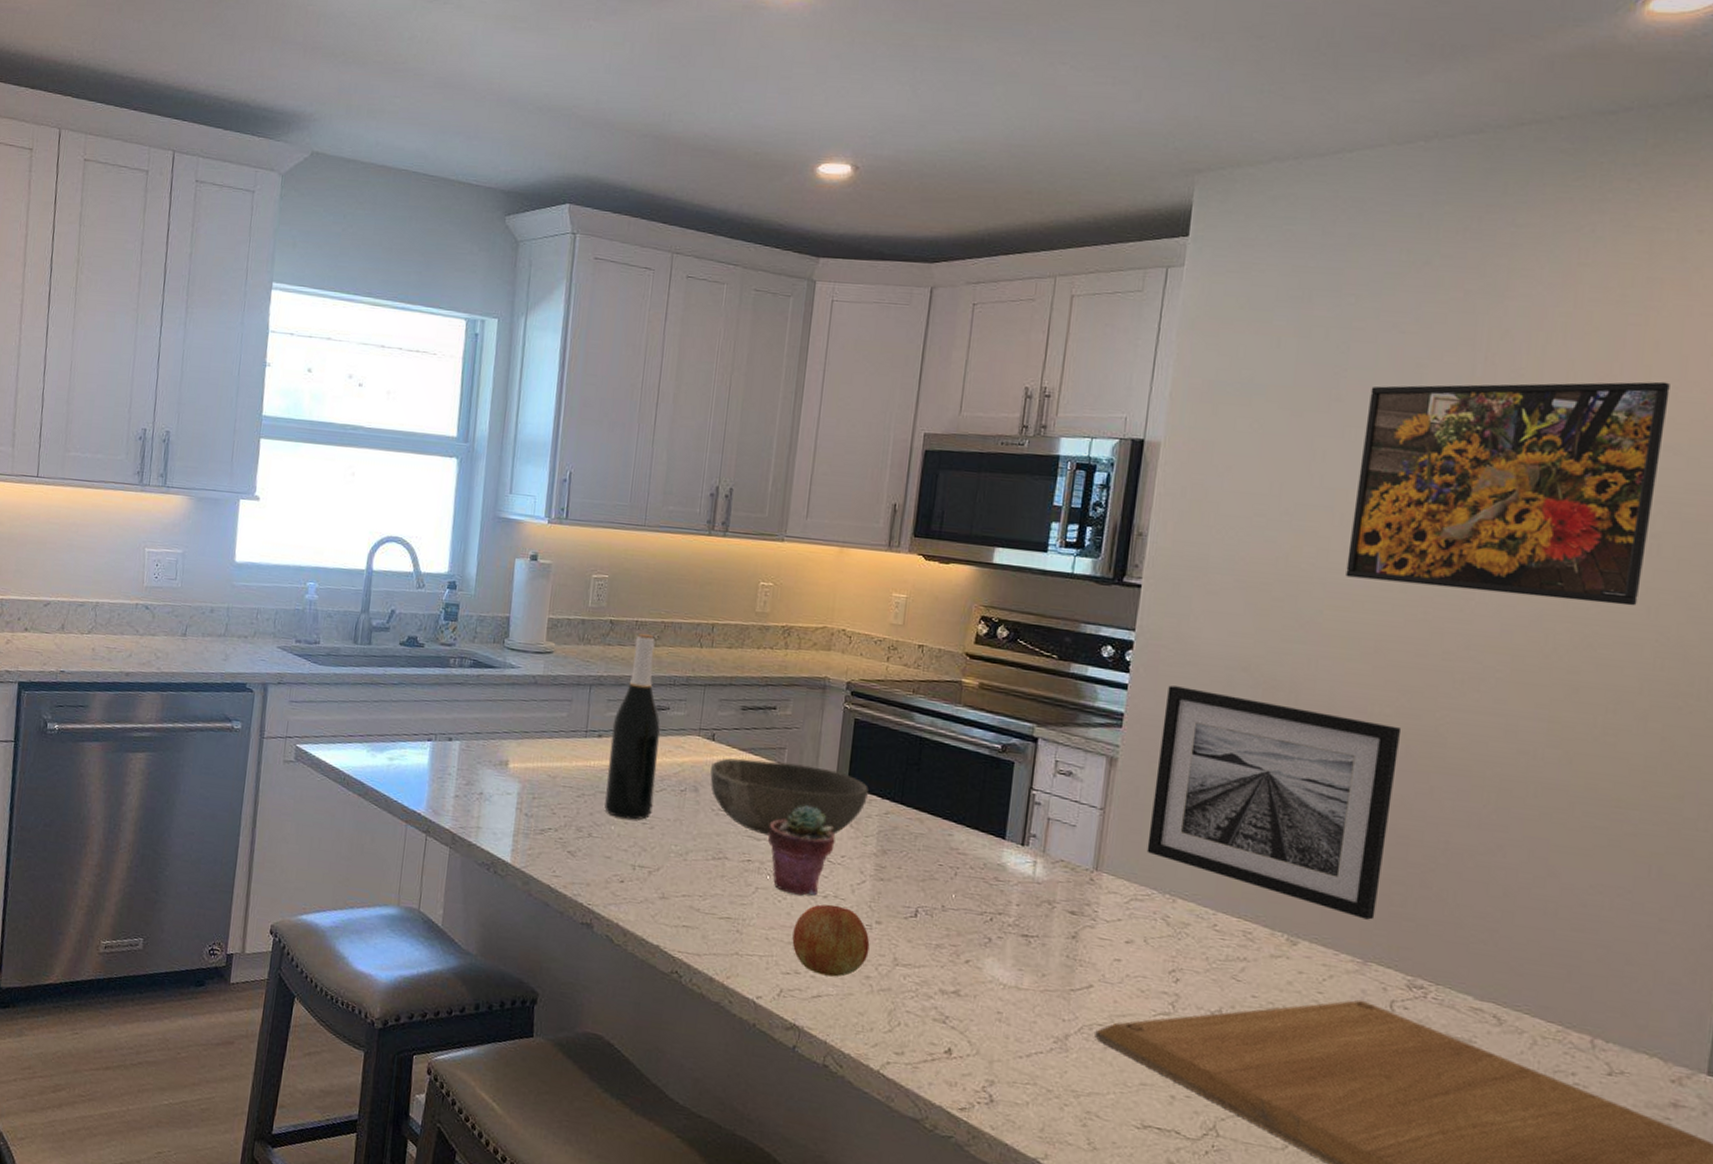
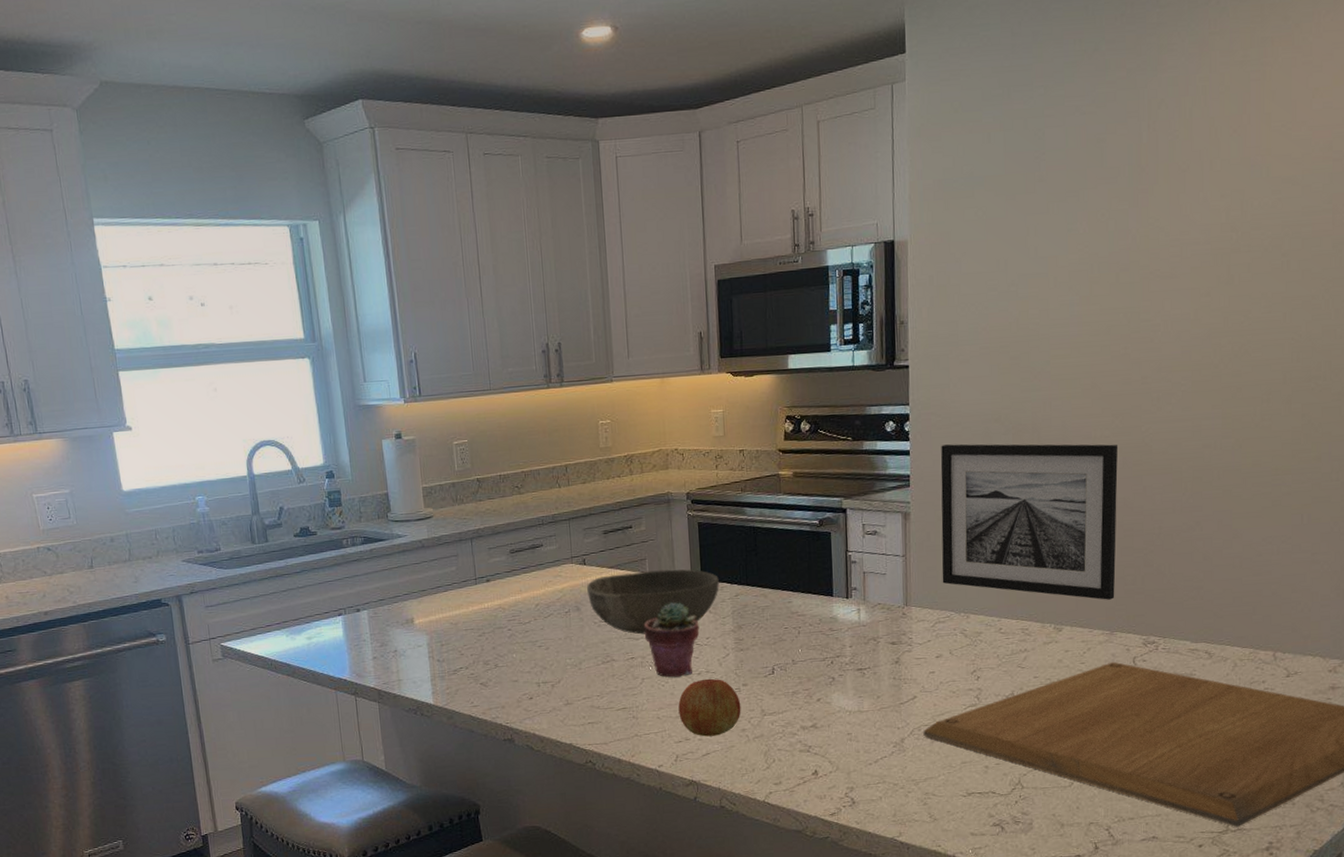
wine bottle: present [604,633,661,820] -> none [497,484,545,646]
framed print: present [1345,381,1670,606] -> none [1063,125,1285,330]

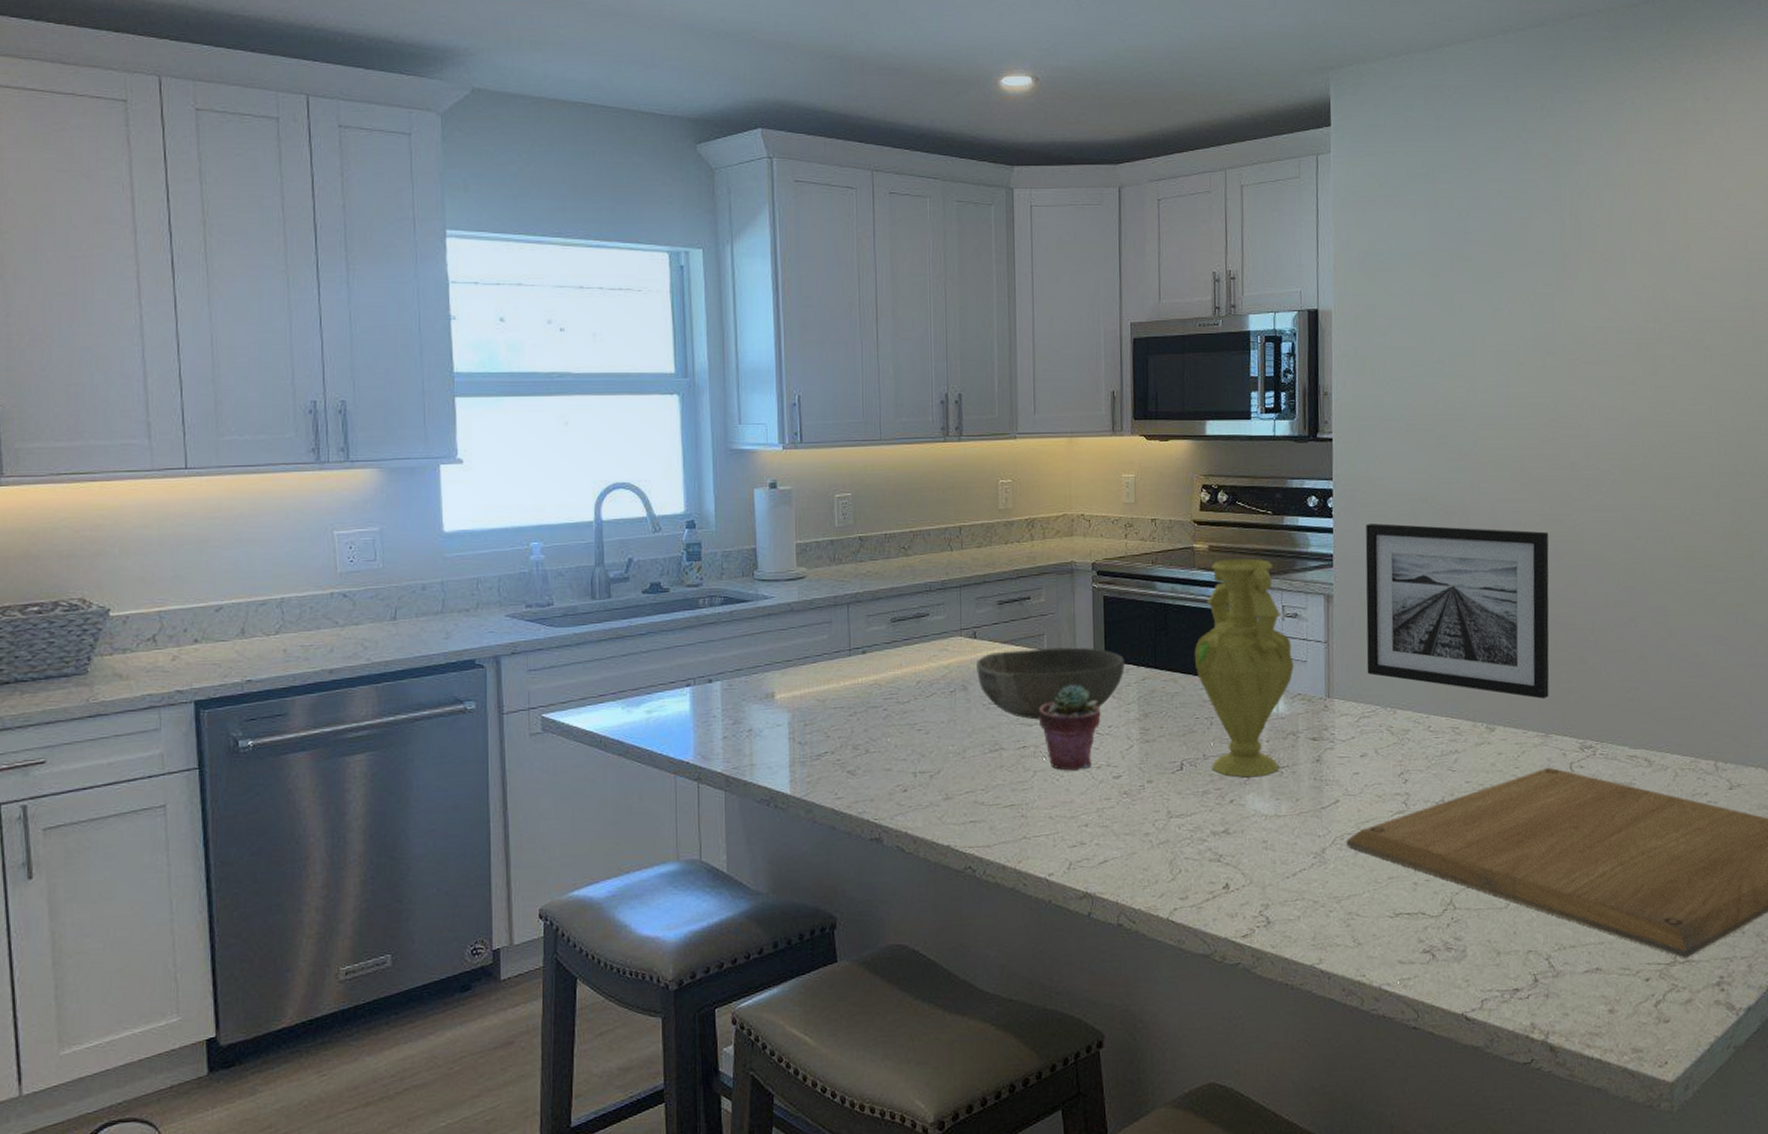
apple: present [678,678,741,737] -> none [1074,773,1145,841]
vase: none [782,482,874,679] -> present [1194,558,1294,778]

